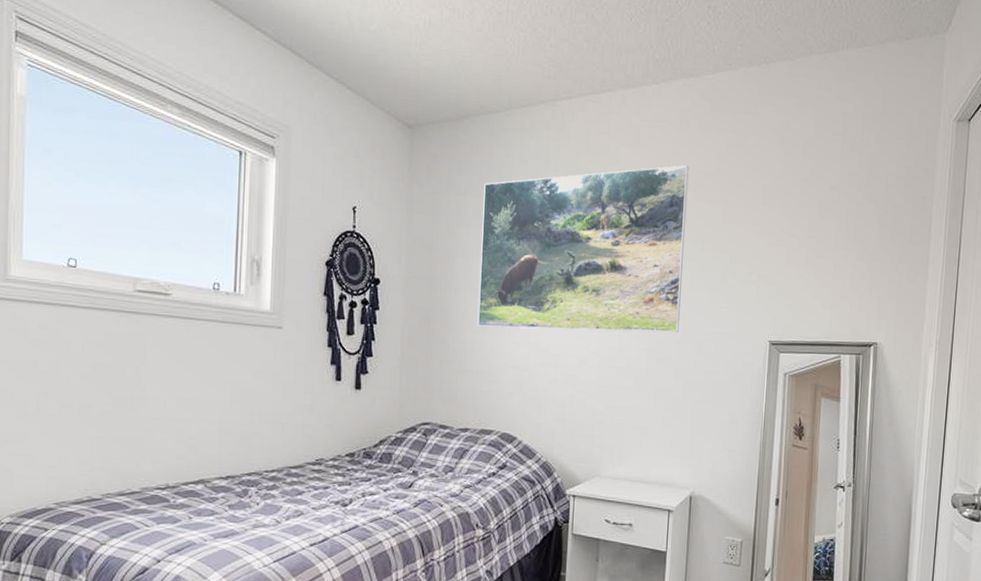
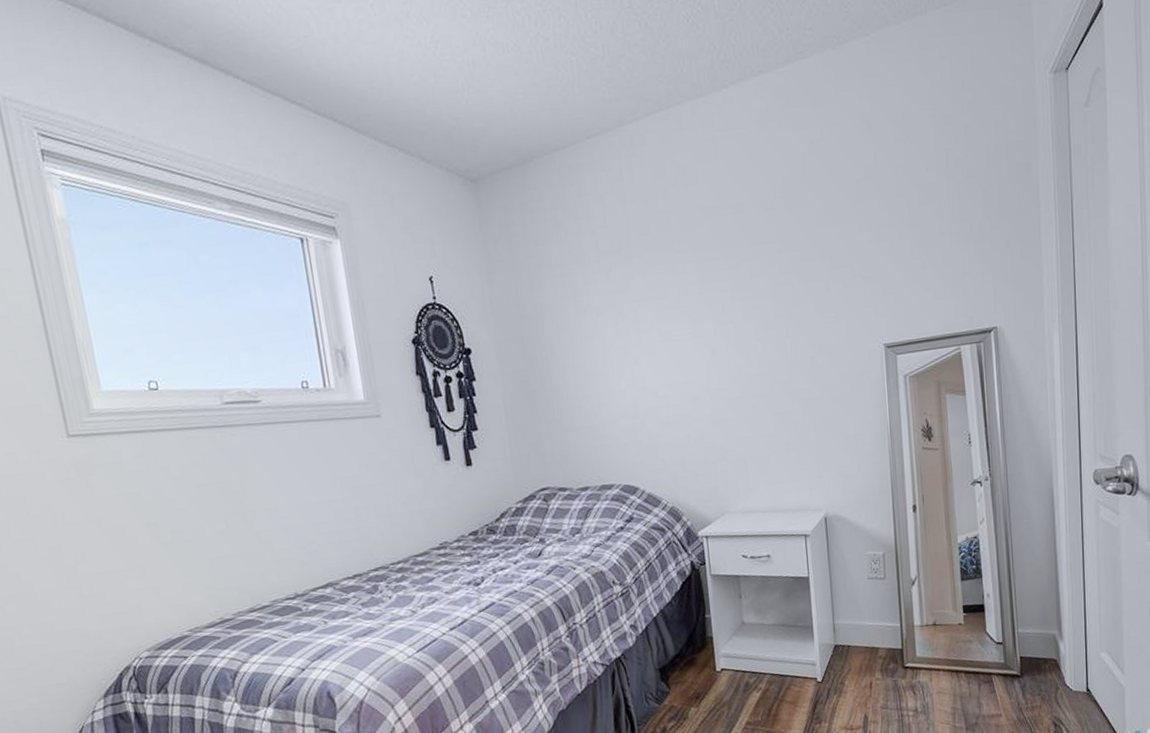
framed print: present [477,165,689,333] -> none [562,172,788,381]

